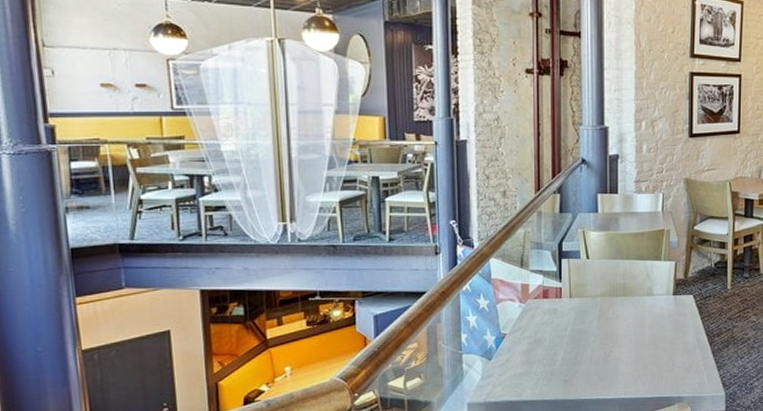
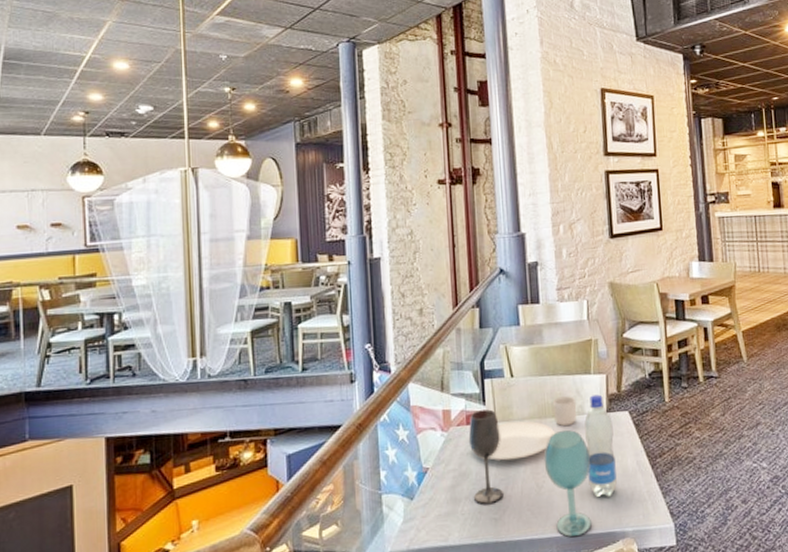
wine glass: none [544,286,575,367] -> present [468,409,504,504]
plate: none [544,297,625,332] -> present [469,421,556,461]
wine glass: none [612,308,656,399] -> present [543,429,592,537]
cup: none [624,279,646,304] -> present [552,396,577,426]
bottle: none [652,279,678,367] -> present [584,394,617,497]

